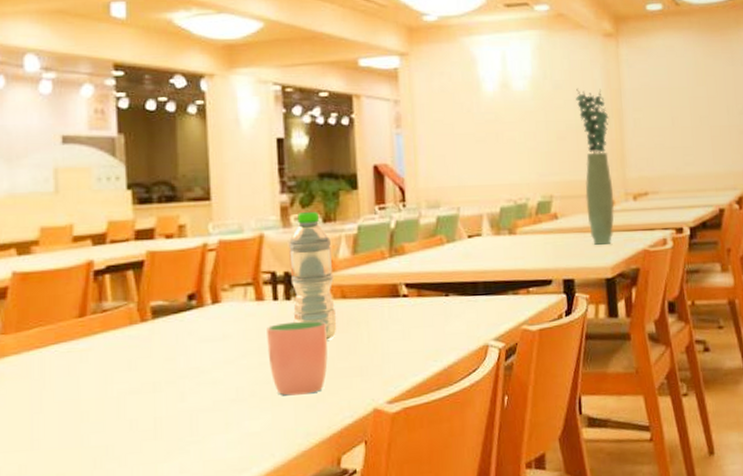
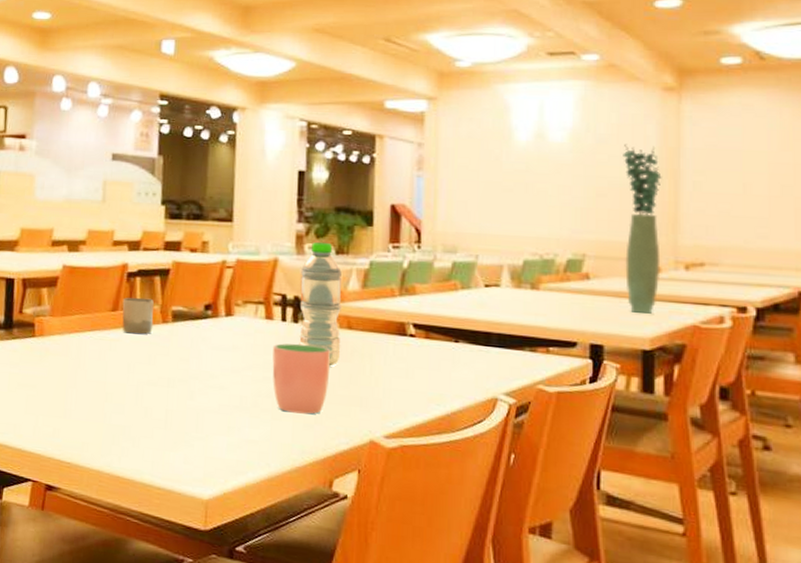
cup: none [91,296,130,340] -> present [122,297,154,334]

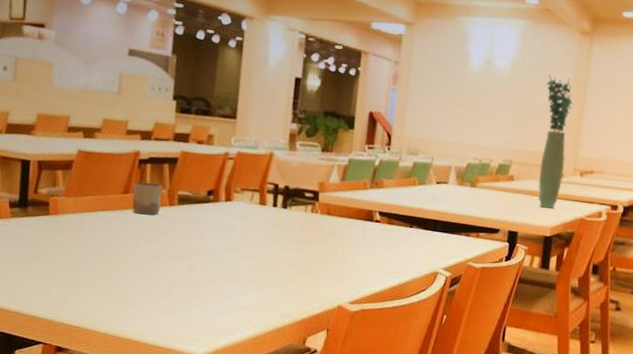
cup: present [272,343,330,414] -> none [262,225,311,285]
water bottle: present [299,241,342,367] -> none [286,140,326,246]

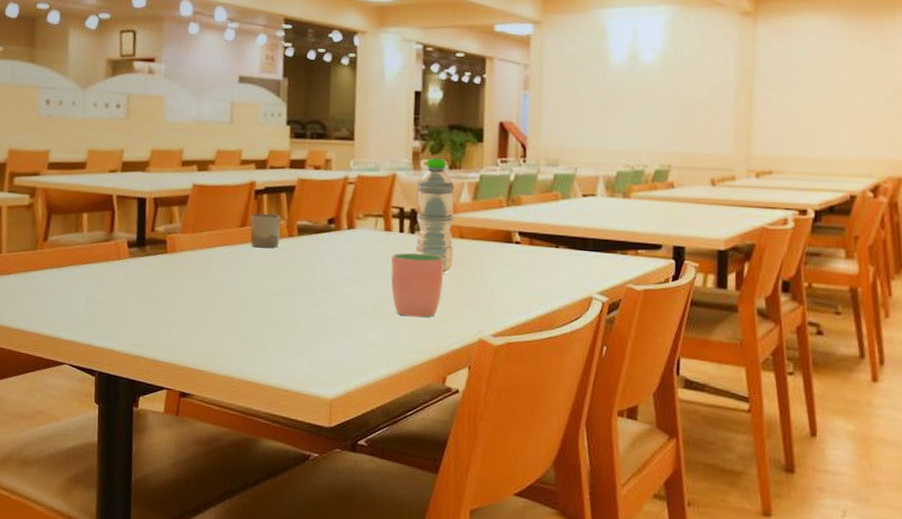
cup: none [262,225,311,285] -> present [391,252,444,318]
water bottle: none [286,140,326,246] -> present [415,157,455,273]
vase: present [537,74,572,209] -> none [705,64,738,218]

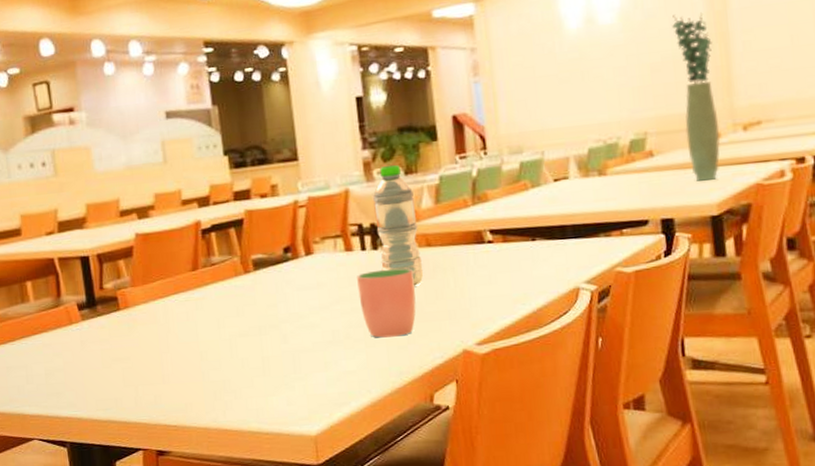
cup: present [250,213,281,248] -> none [201,251,236,290]
vase: none [705,64,738,218] -> present [672,12,721,181]

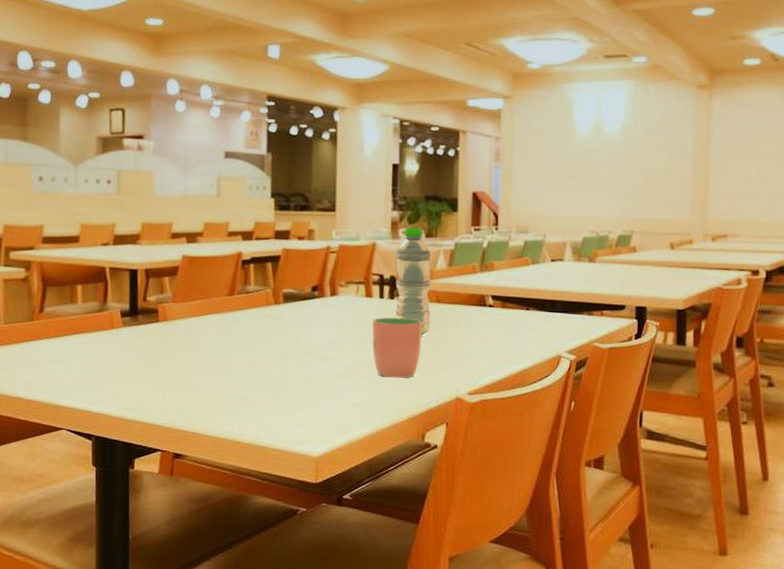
vase: present [672,12,721,181] -> none [664,135,695,279]

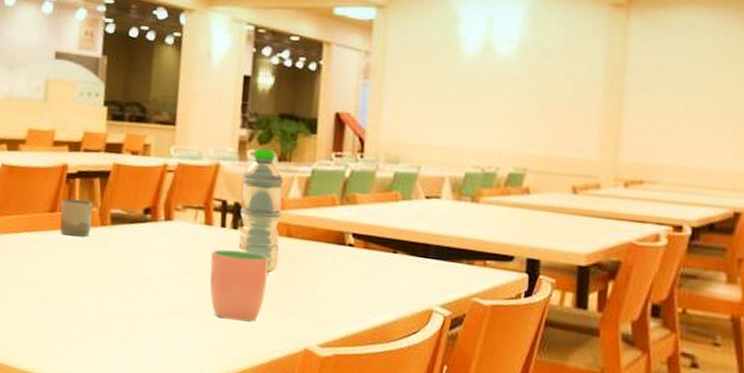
cup: none [238,282,267,315] -> present [59,199,93,237]

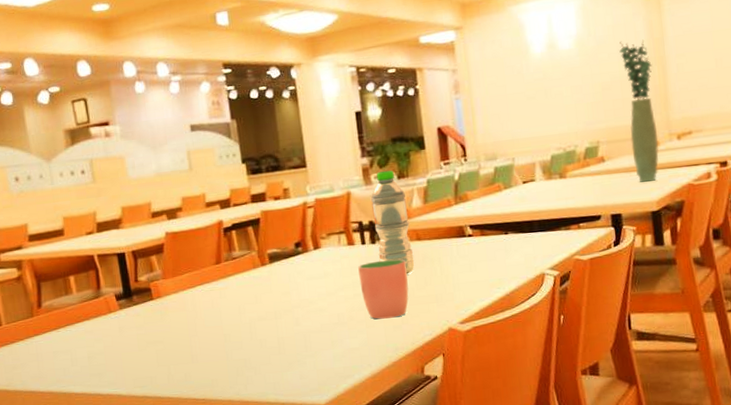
cup: present [59,199,93,237] -> none [223,247,254,281]
vase: none [564,59,606,230] -> present [619,39,659,182]

